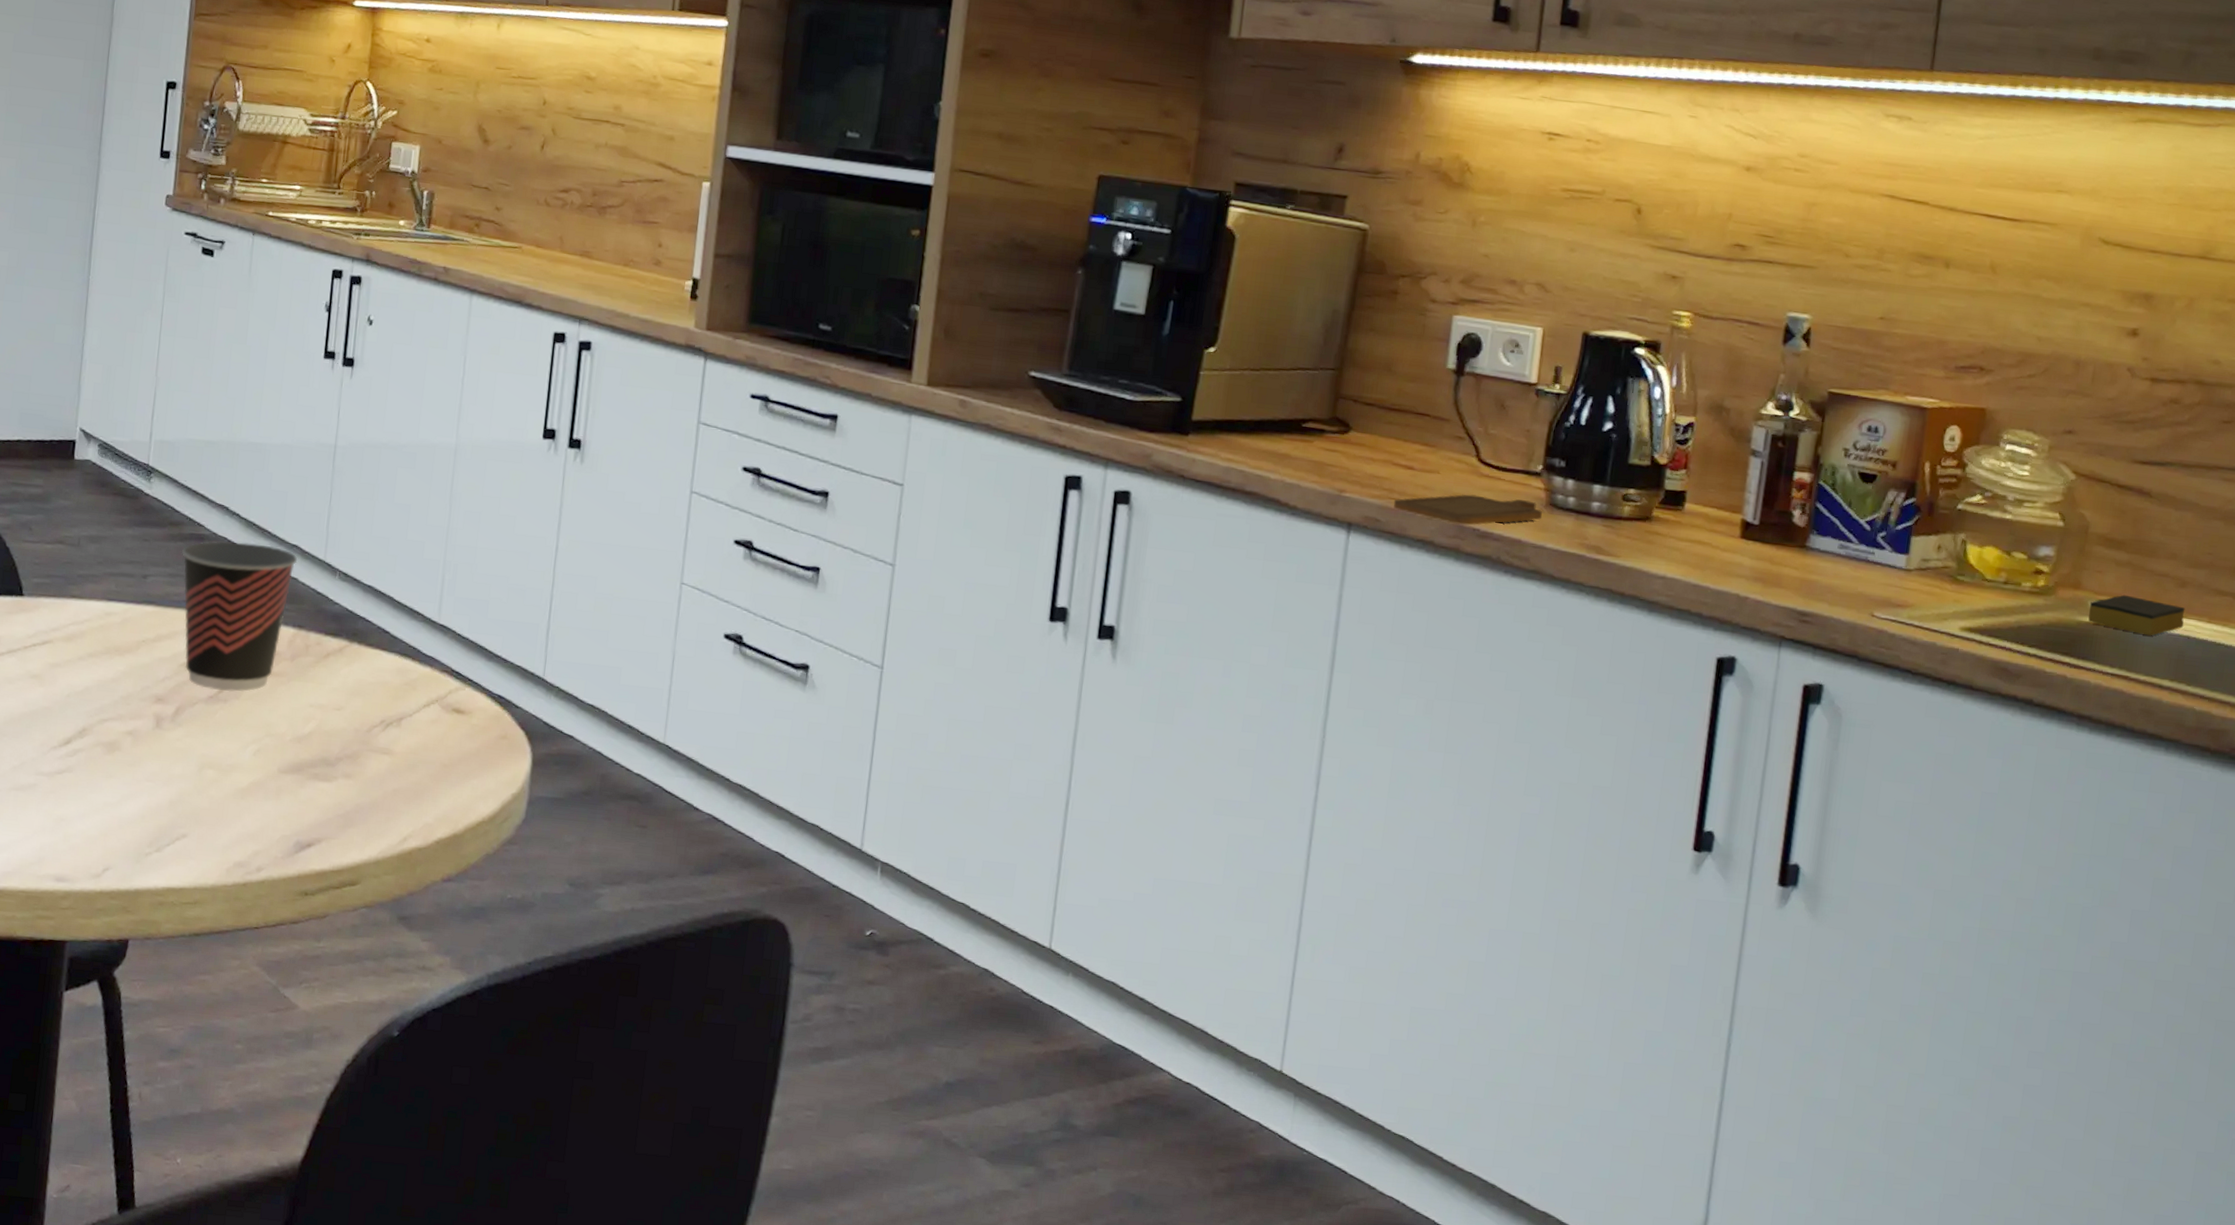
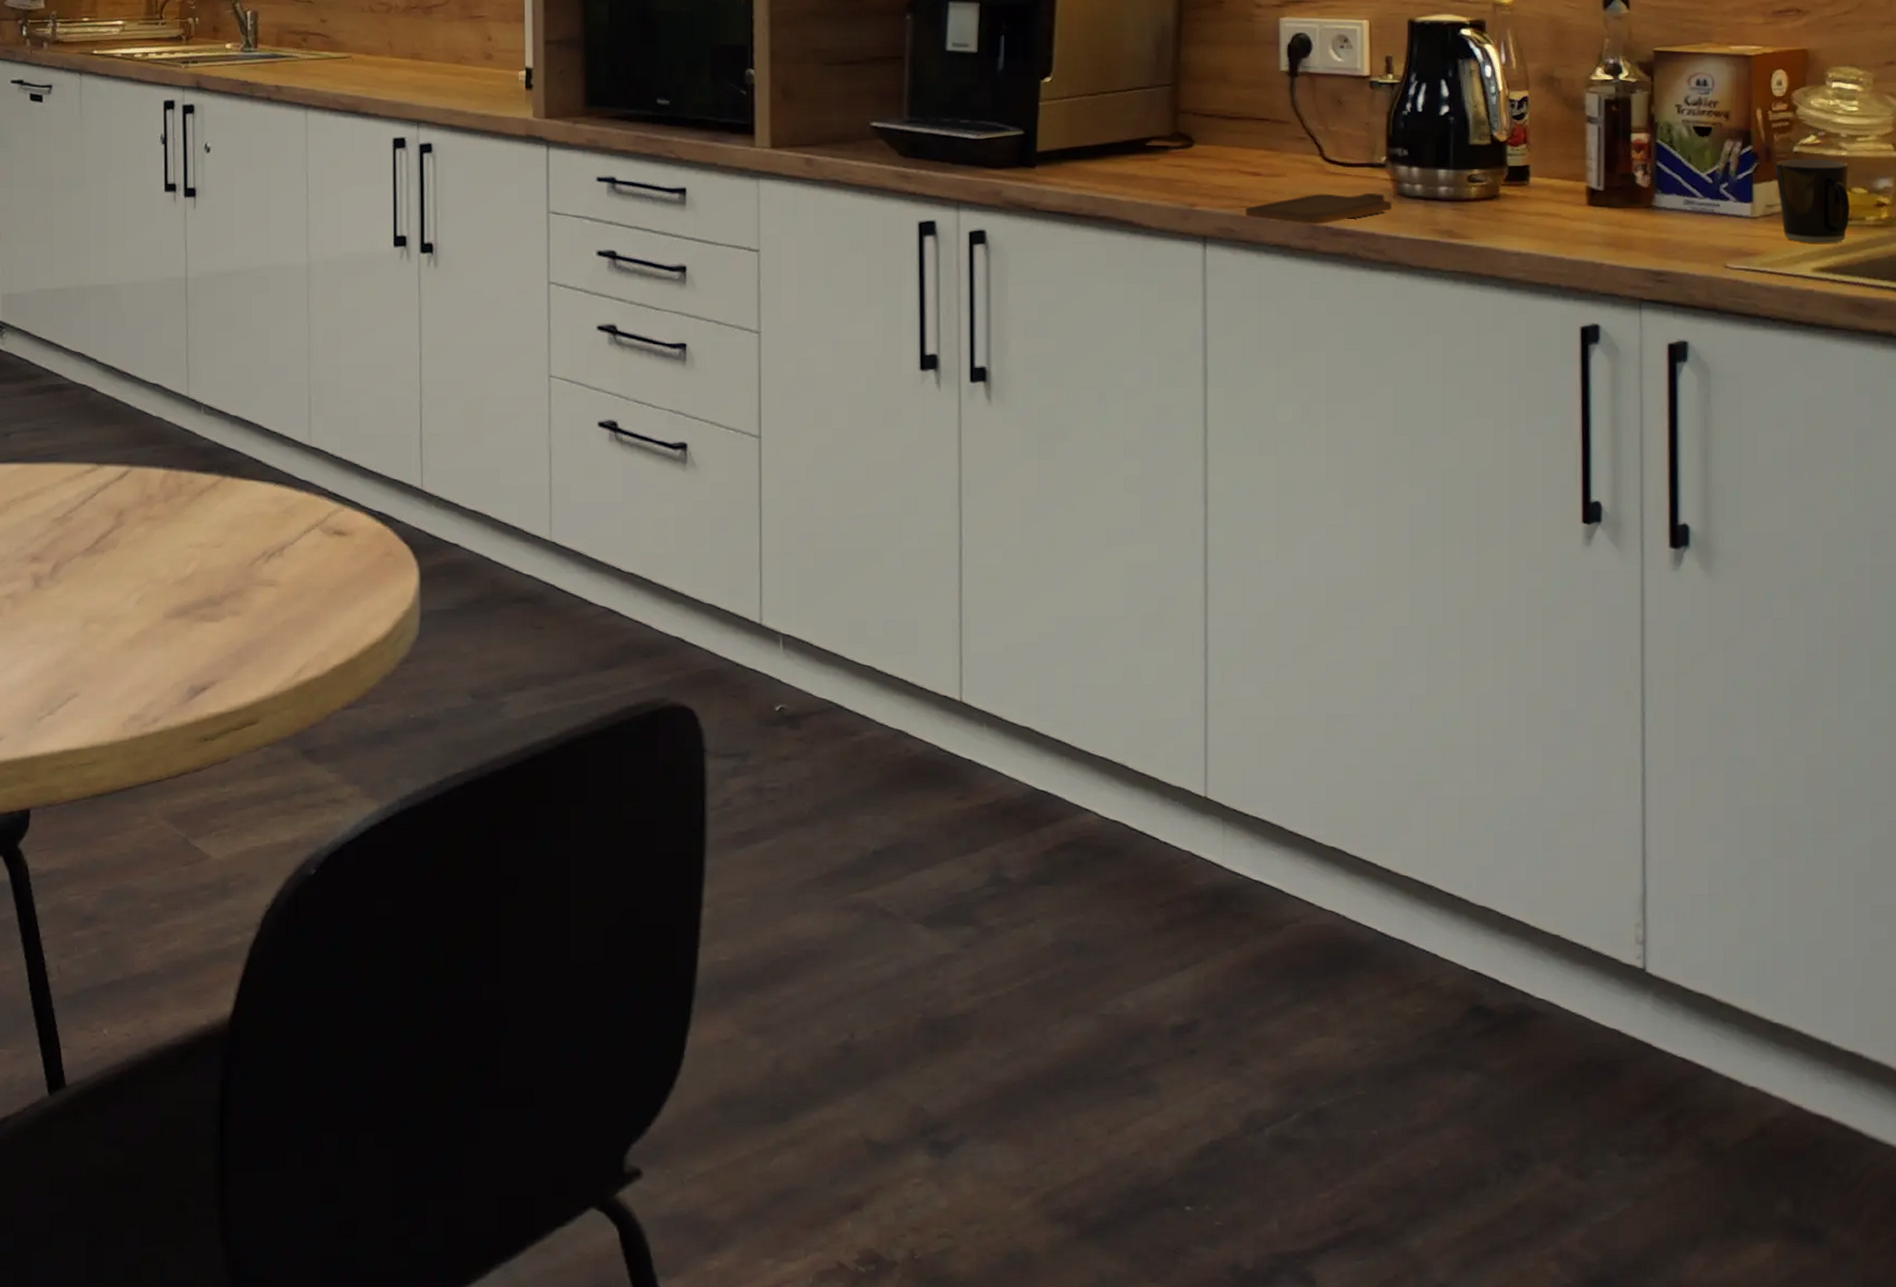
cup: present [182,541,298,692] -> none [42,387,161,542]
mug: none [1936,515,2012,605] -> present [1775,159,1850,243]

